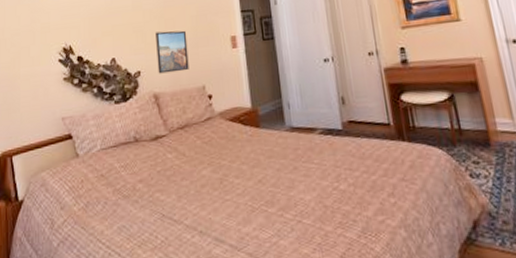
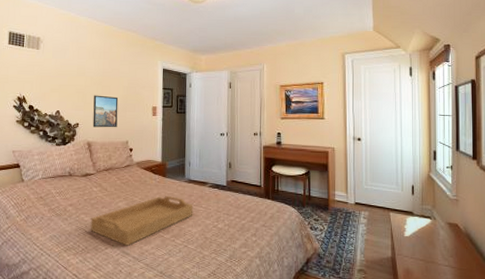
serving tray: none [168,152,304,230] -> present [90,195,194,246]

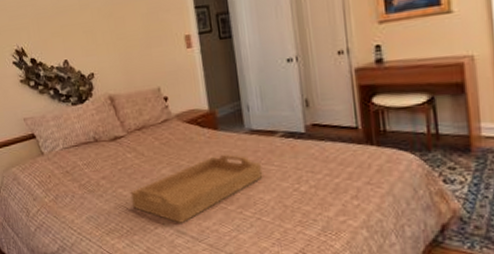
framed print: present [92,95,119,128] -> none [106,29,143,76]

